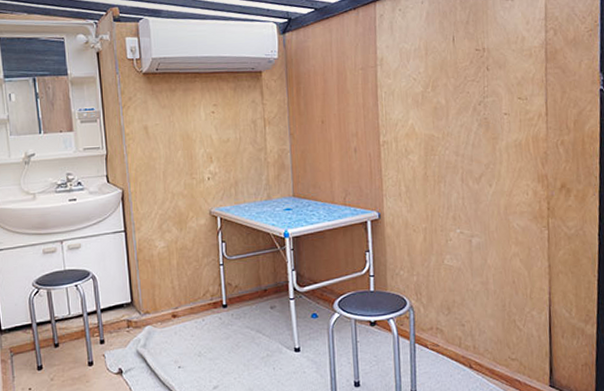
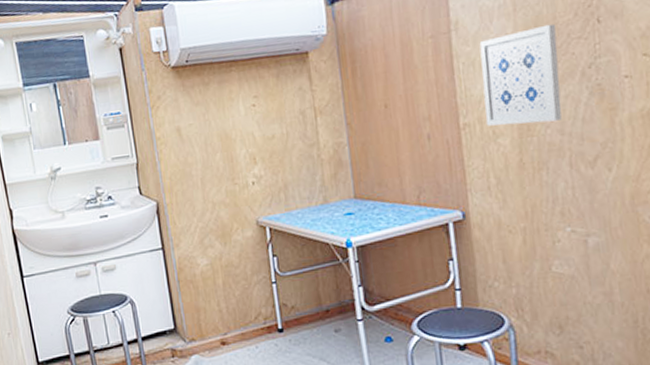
wall art: none [398,67,458,145] -> present [479,23,562,126]

